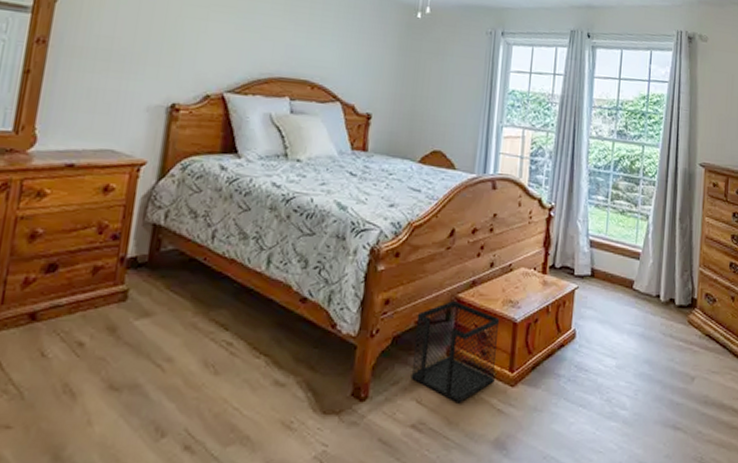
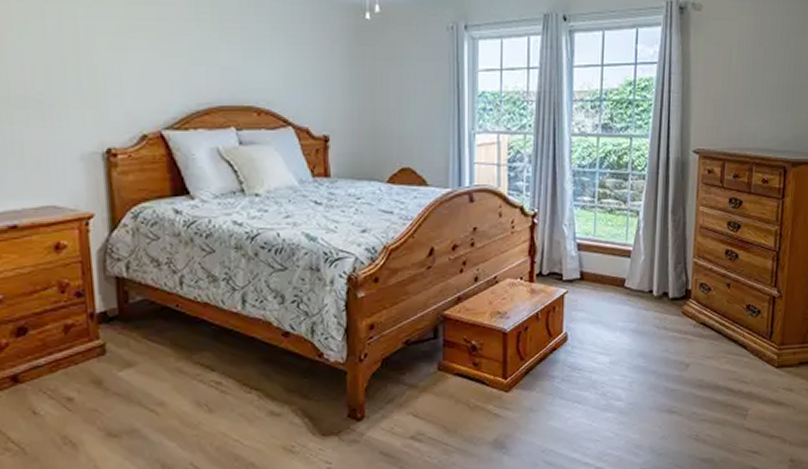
wastebasket: present [410,301,500,404] -> none [404,319,489,413]

